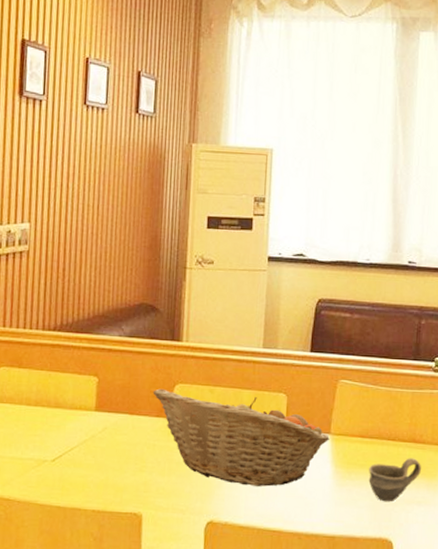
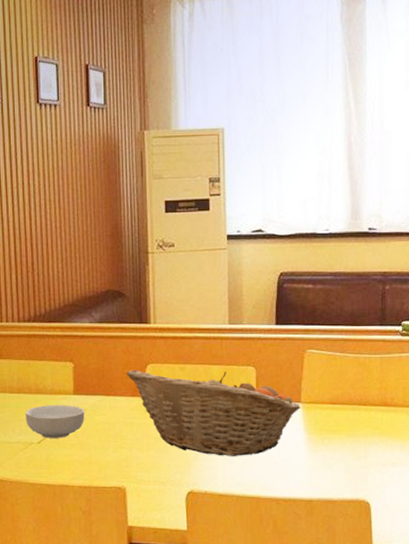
cereal bowl: none [41,420,106,457] -> present [25,405,85,438]
cup: present [368,458,422,502] -> none [342,421,395,465]

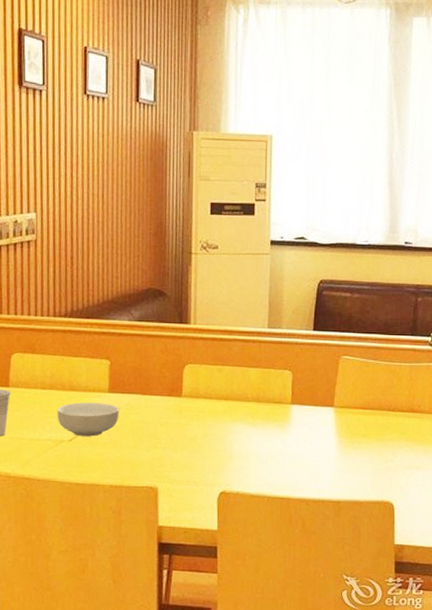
fruit basket: present [126,369,301,456] -> none [163,369,333,458]

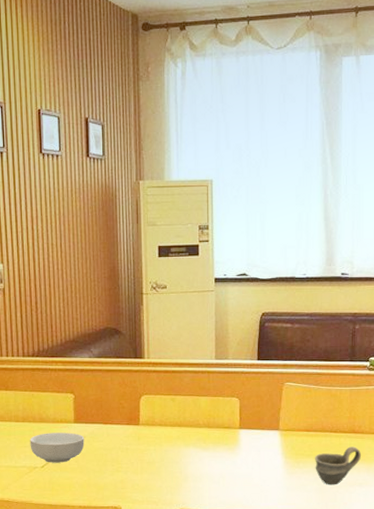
cup: none [370,427,420,468] -> present [315,446,362,485]

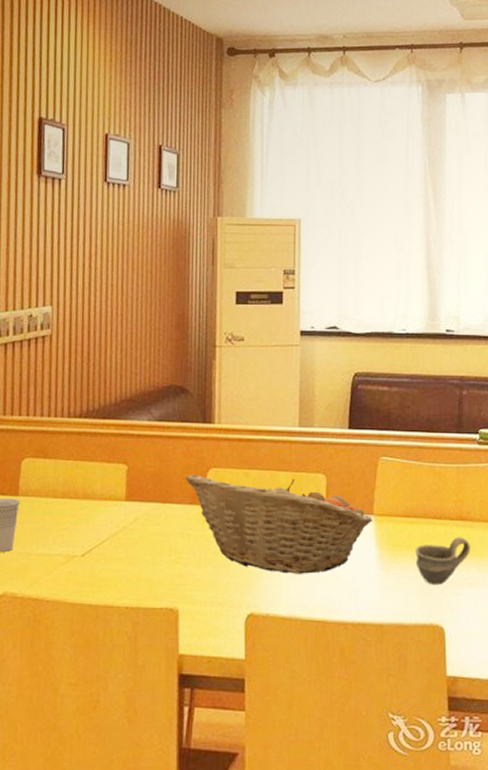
cereal bowl: present [30,432,85,463] -> none [69,512,137,551]
fruit basket: none [122,400,279,478] -> present [185,474,373,574]

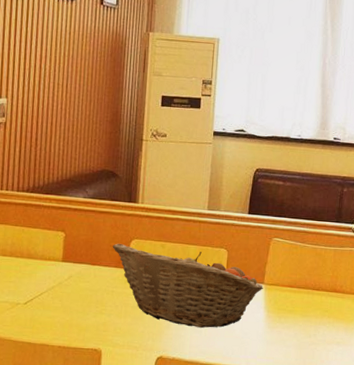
cup: present [415,537,471,585] -> none [295,305,341,342]

